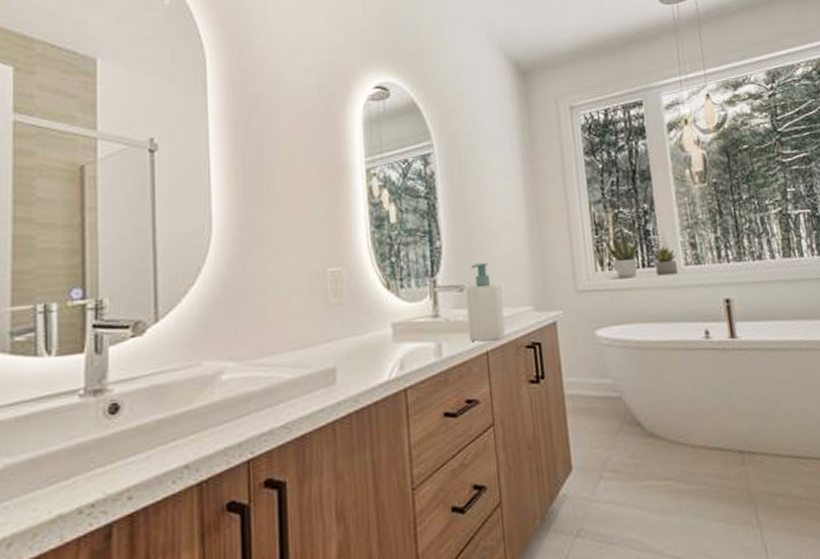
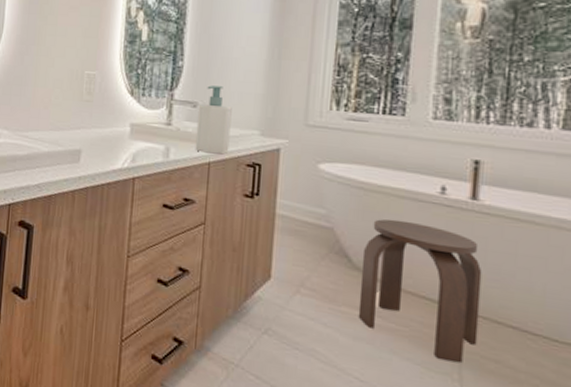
potted plant: present [609,232,639,279] -> none [349,77,383,123]
succulent plant: present [651,246,678,276] -> none [396,97,425,127]
stool: none [652,372,765,509] -> present [358,219,482,362]

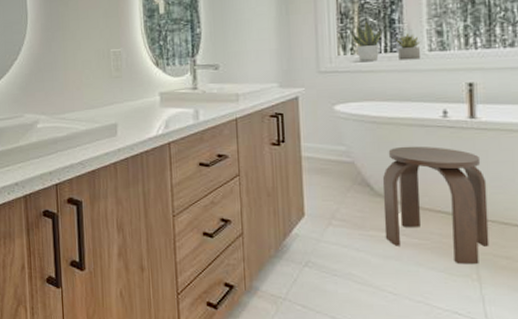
soap bottle: present [195,85,232,155] -> none [219,47,253,110]
potted plant: none [349,77,383,123] -> present [353,21,382,63]
succulent plant: none [396,97,425,127] -> present [395,33,421,60]

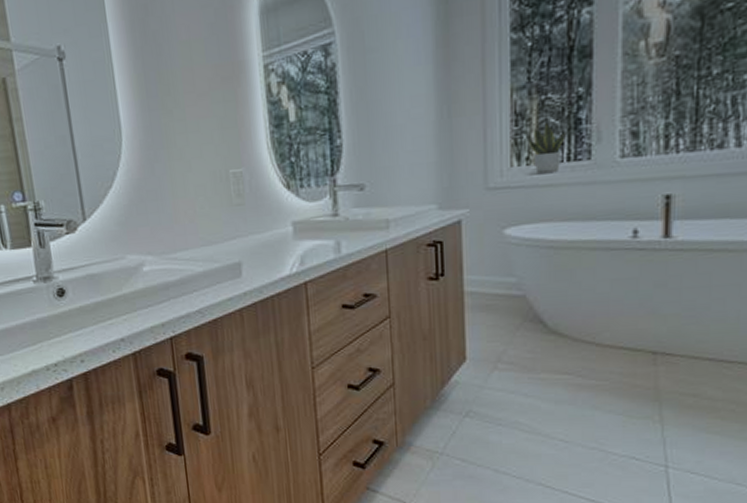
stool: present [382,146,490,263] -> none [557,273,678,404]
succulent plant: present [395,33,421,60] -> none [580,136,612,171]

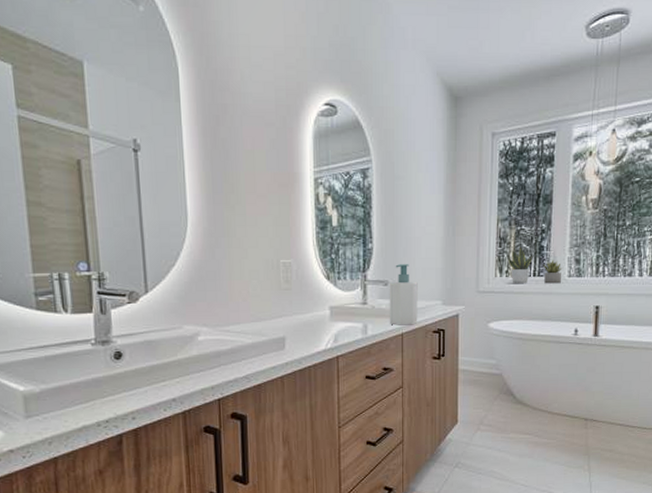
soap bottle: none [365,161,406,240] -> present [389,264,418,326]
succulent plant: none [580,136,612,171] -> present [542,260,563,284]

